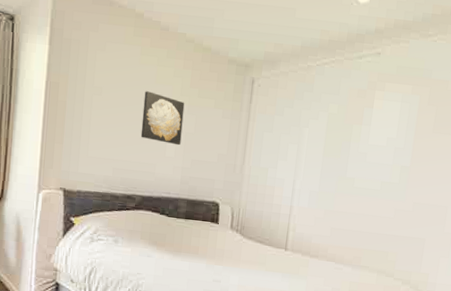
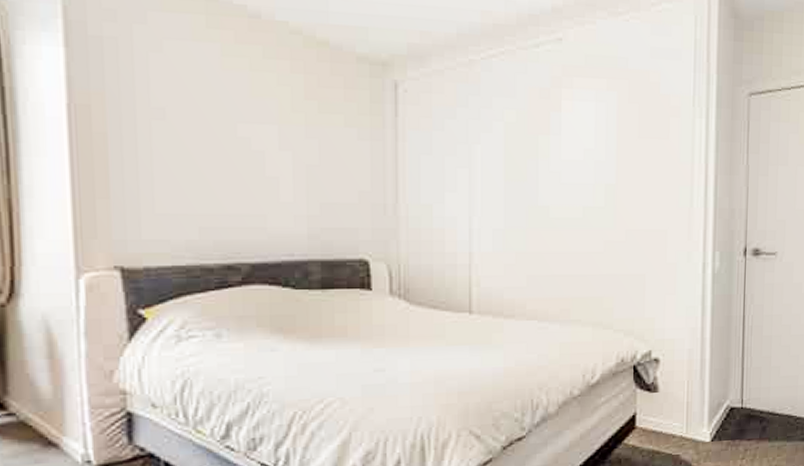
wall art: present [140,91,185,146] -> none [235,109,301,185]

